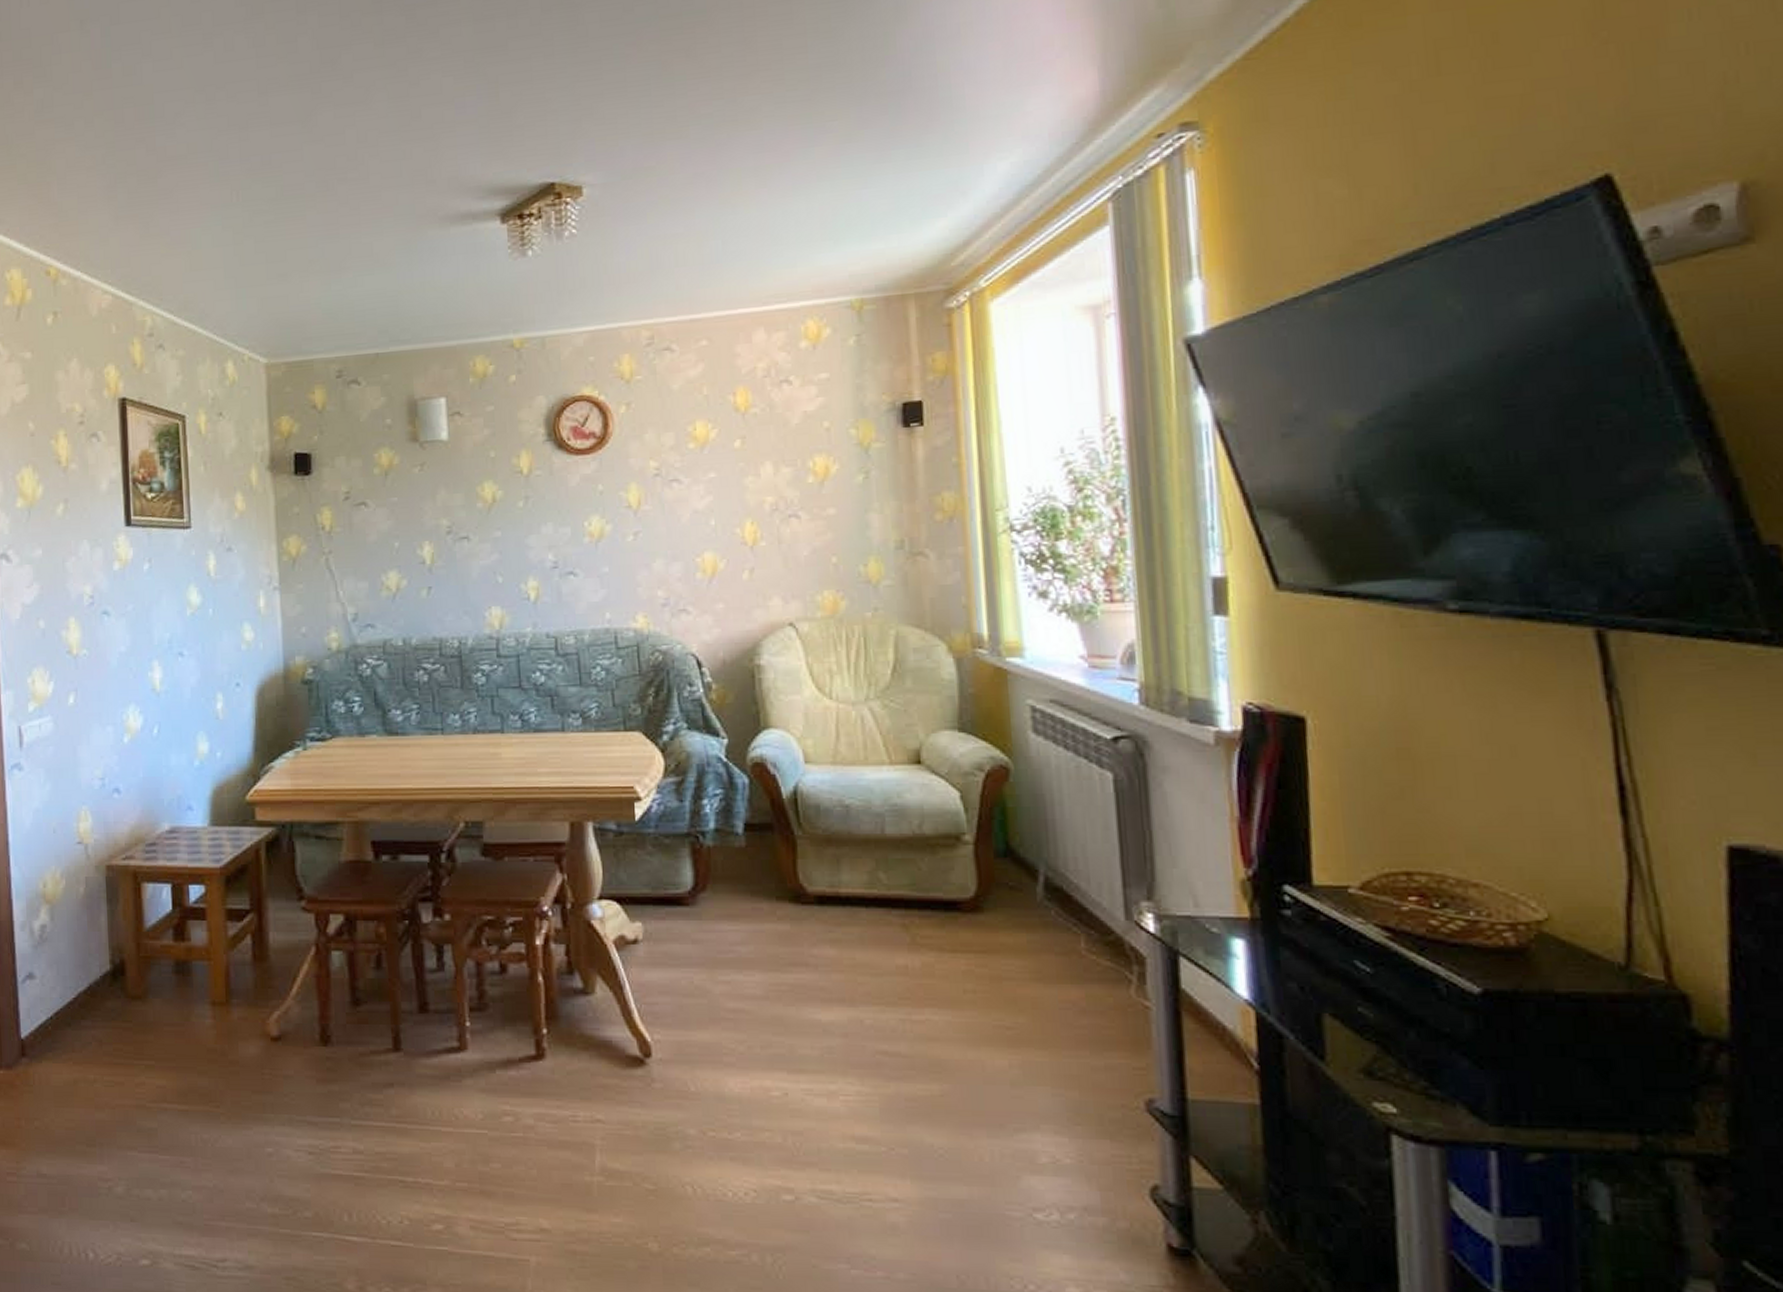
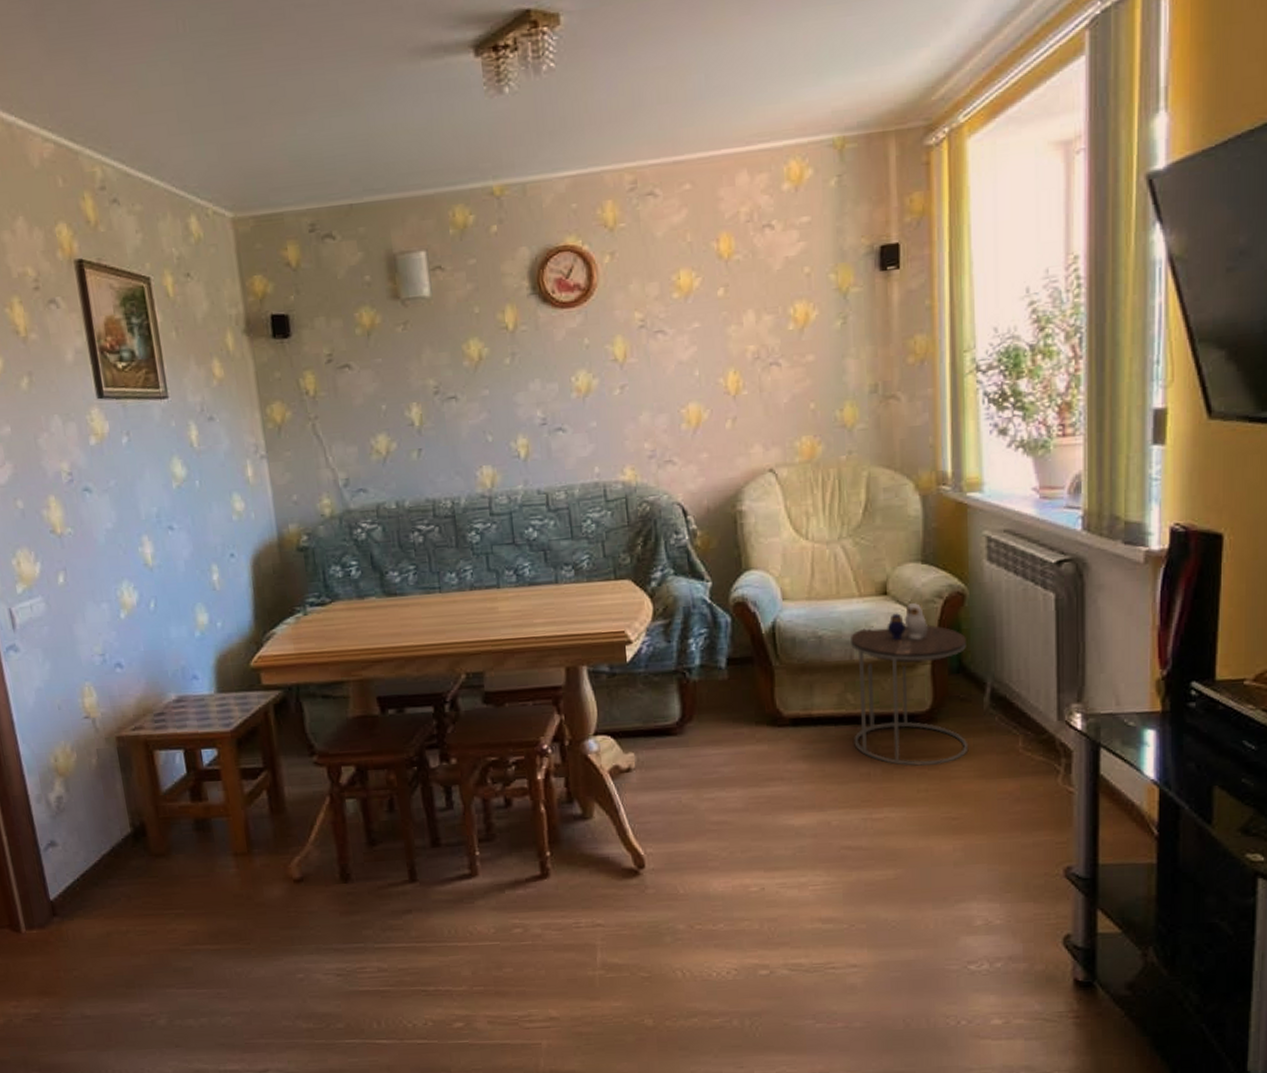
side table: none [881,775,1022,962] -> present [851,603,969,766]

